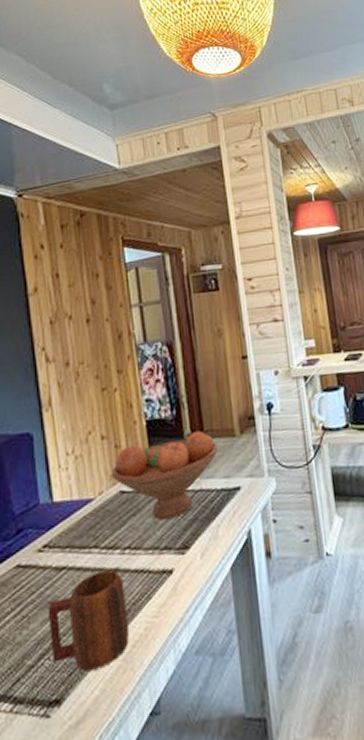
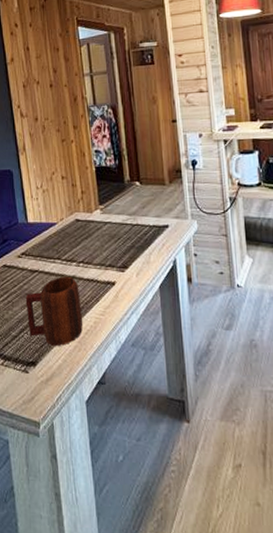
fruit bowl: present [111,430,218,520] -> none [69,178,151,245]

